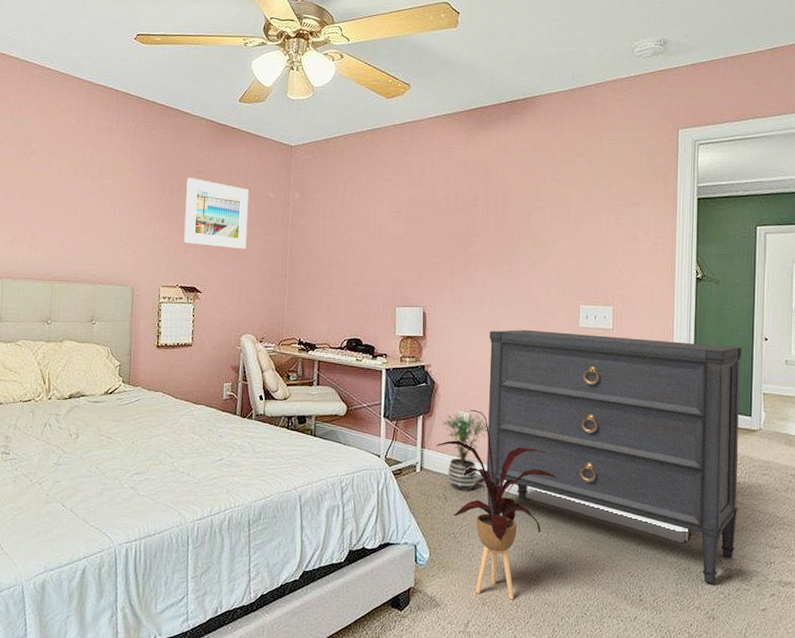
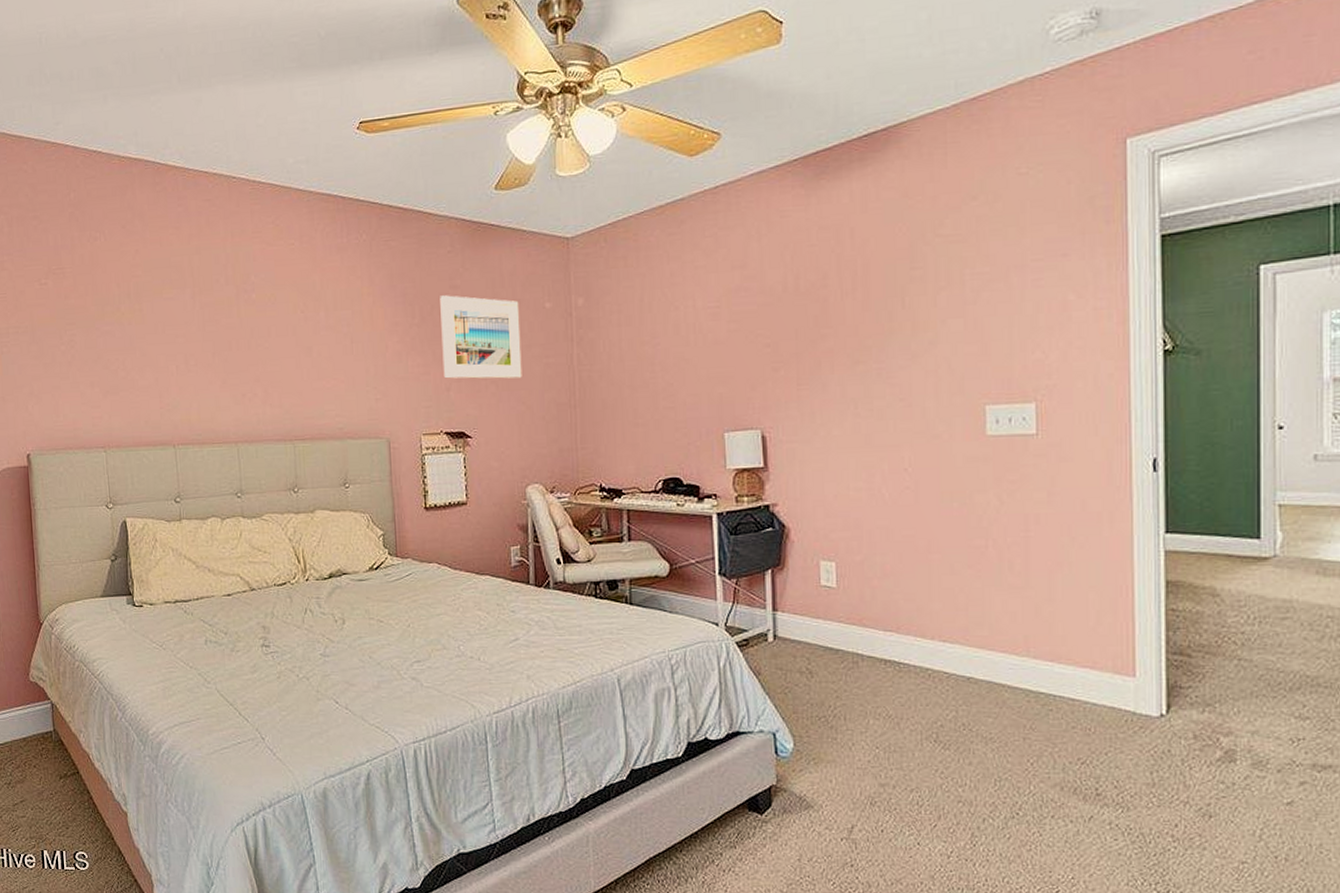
house plant: present [435,409,558,599] -> none [792,557,967,797]
potted plant: present [439,412,489,491] -> none [794,561,865,662]
dresser: present [486,329,743,585] -> none [857,442,1243,771]

